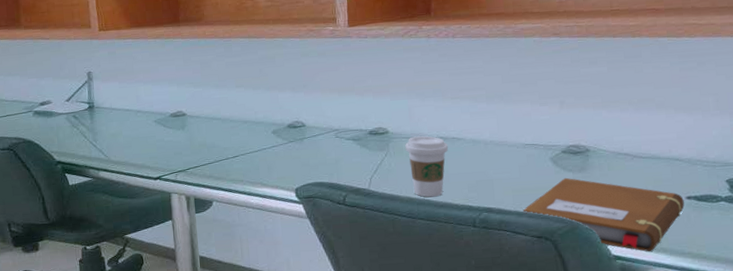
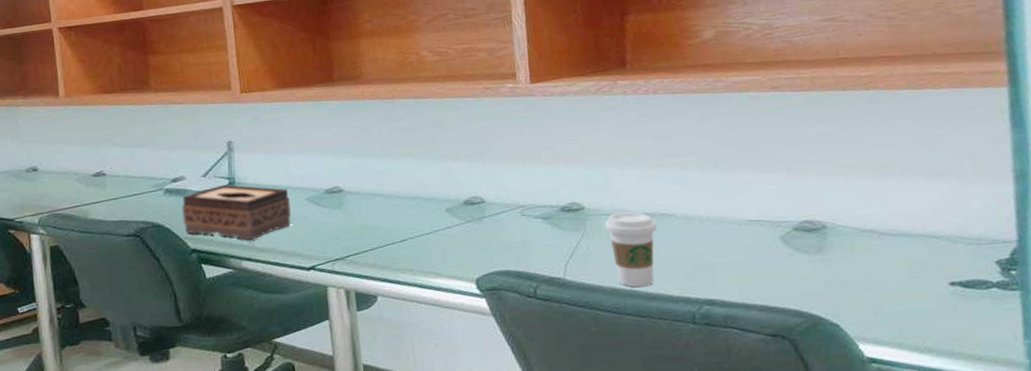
tissue box: none [48,108,141,155] -> present [181,184,291,241]
notebook: present [522,177,685,252] -> none [751,260,949,352]

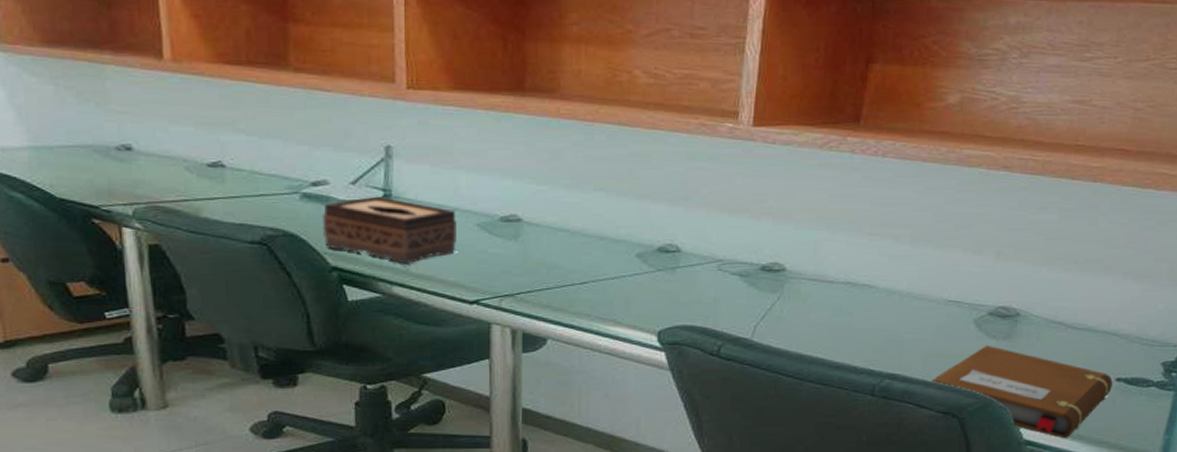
coffee cup: present [604,212,658,288] -> none [803,278,857,356]
notebook: none [751,260,949,352] -> present [931,345,1113,438]

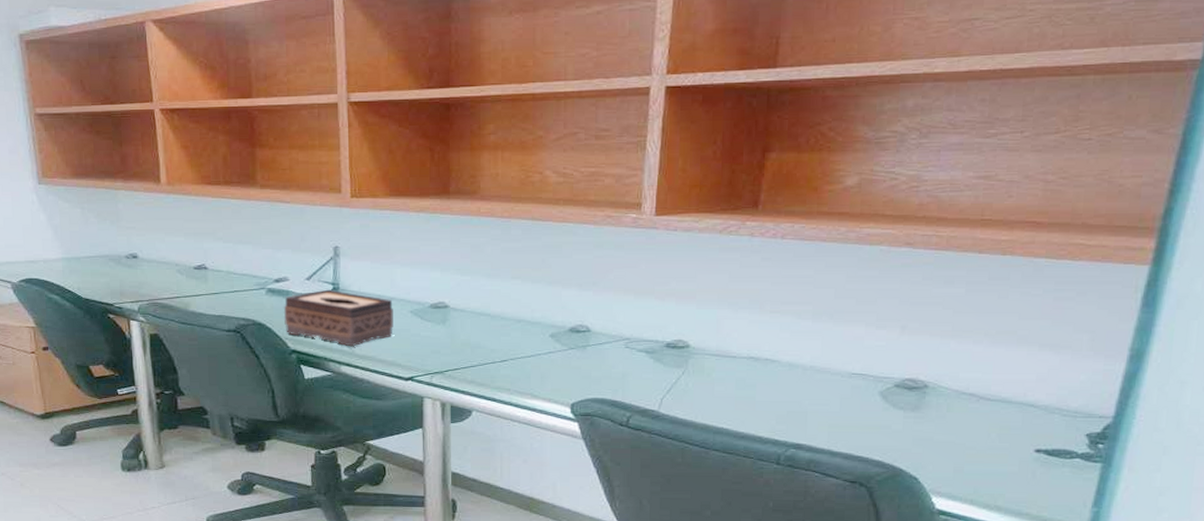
notebook: present [931,345,1113,438] -> none [837,416,1032,508]

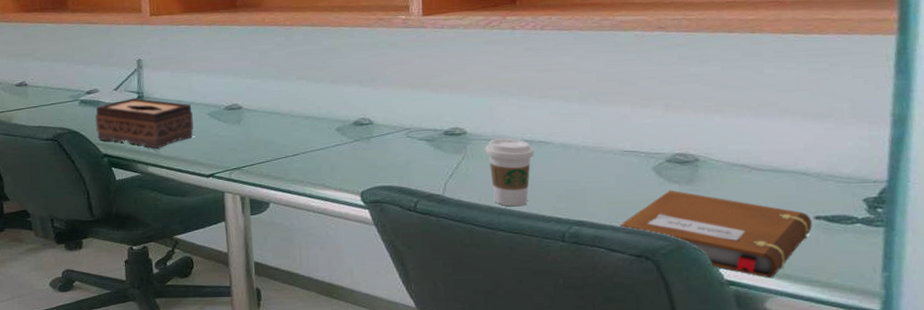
coffee cup: none [707,354,760,426] -> present [485,138,535,207]
notebook: none [837,416,1032,508] -> present [619,189,812,277]

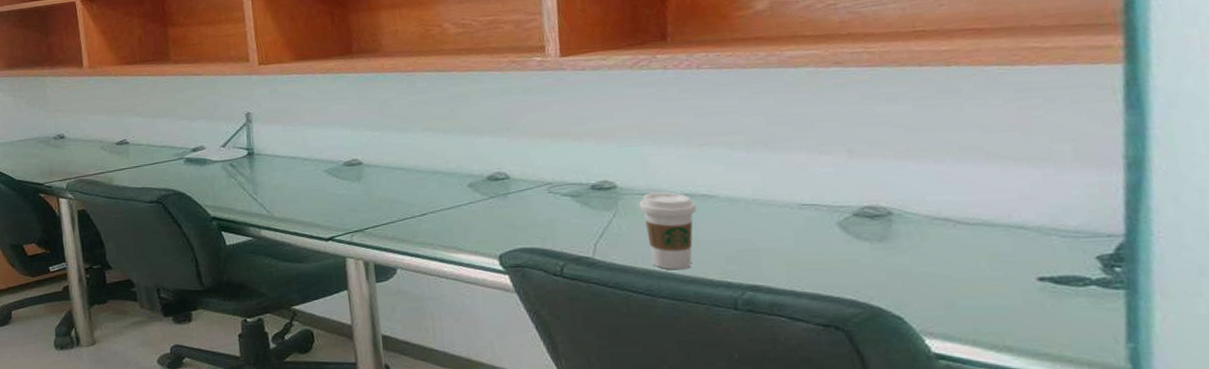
tissue box: present [94,98,194,149] -> none [201,154,310,210]
notebook: present [619,189,812,277] -> none [802,248,1036,350]

